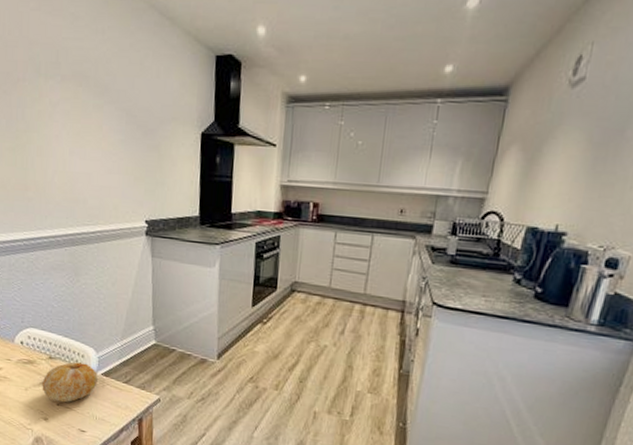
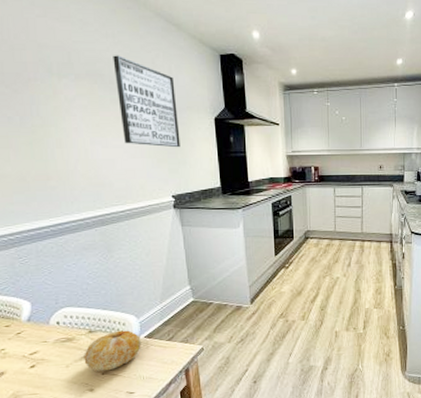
wall art: none [100,54,162,166] -> present [113,55,180,148]

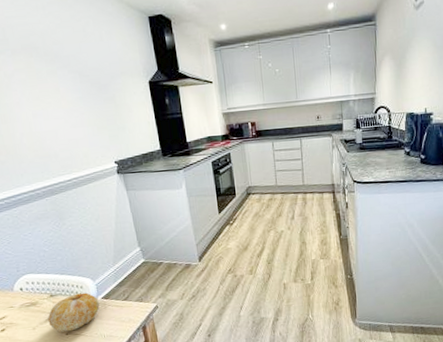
wall art: present [113,55,180,148] -> none [45,27,118,115]

